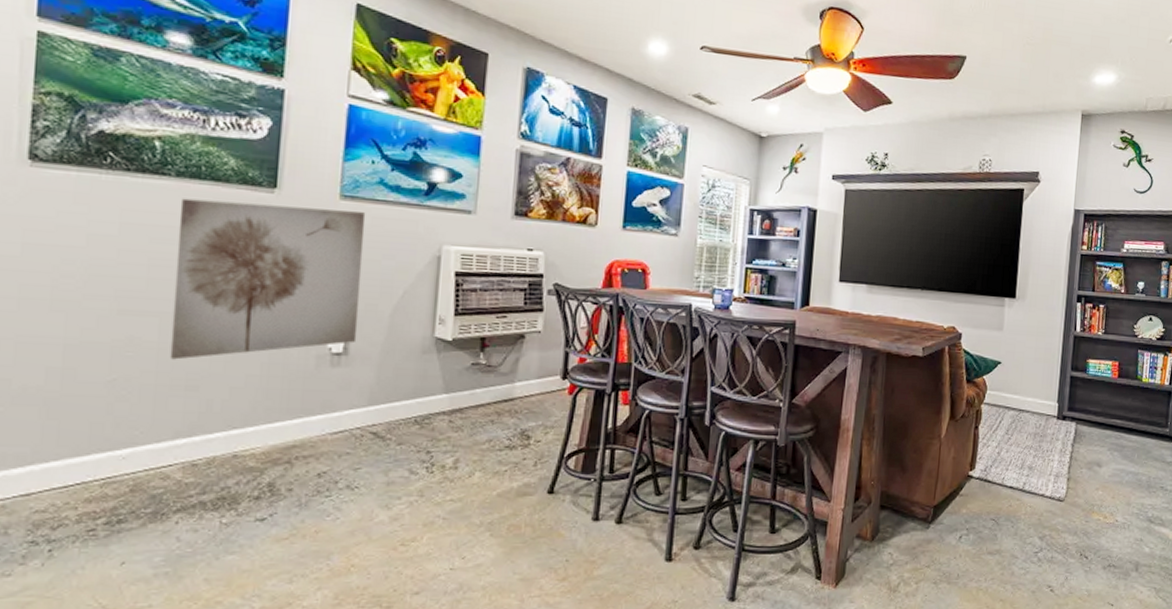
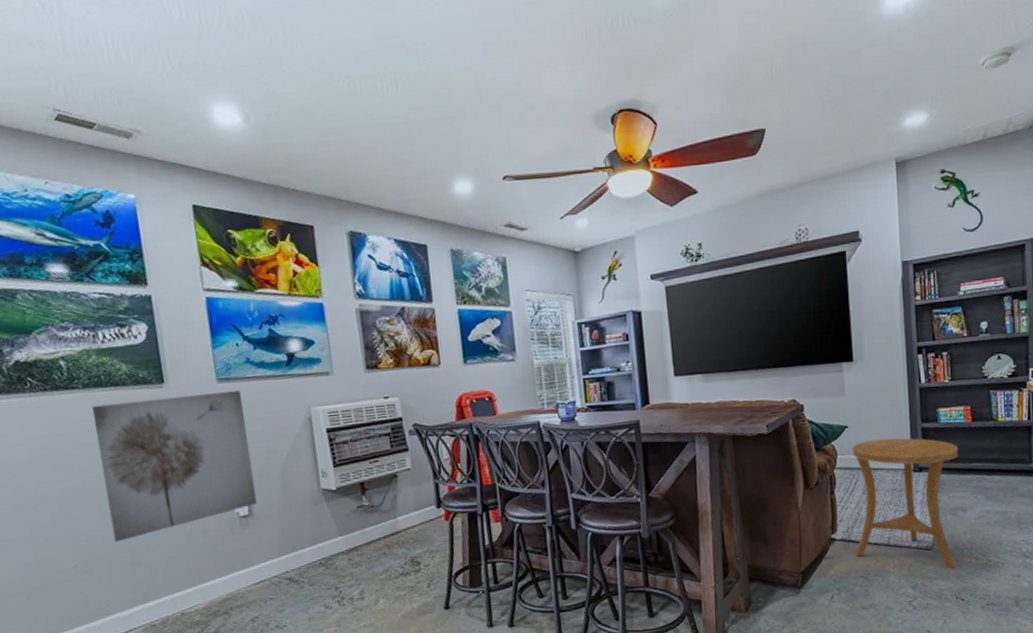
side table: none [989,380,1103,525] -> present [852,438,959,570]

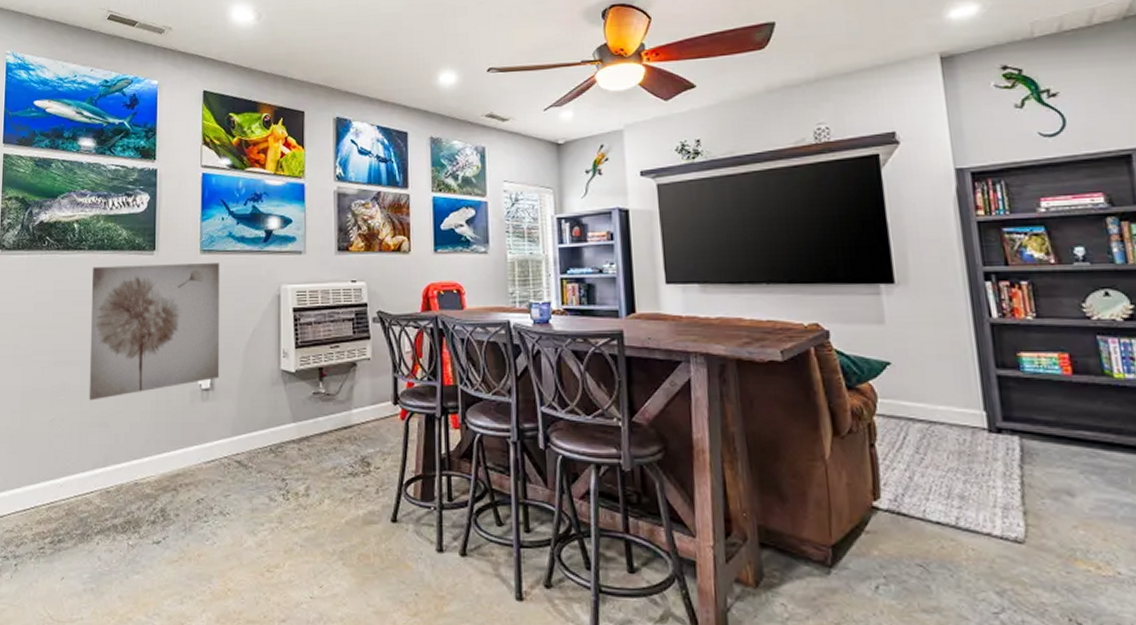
side table: present [852,438,959,570] -> none [898,384,1064,577]

